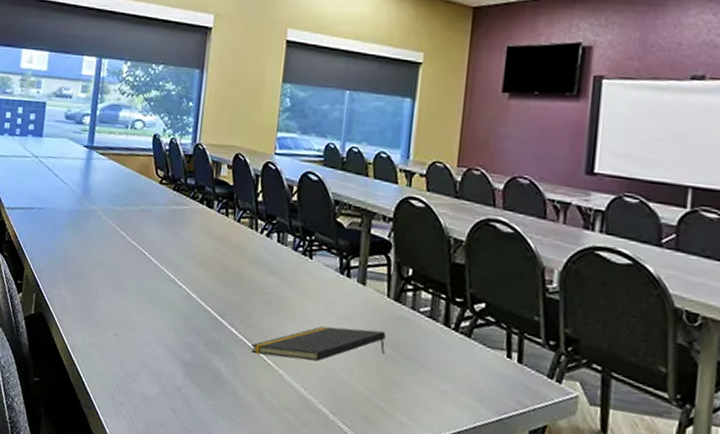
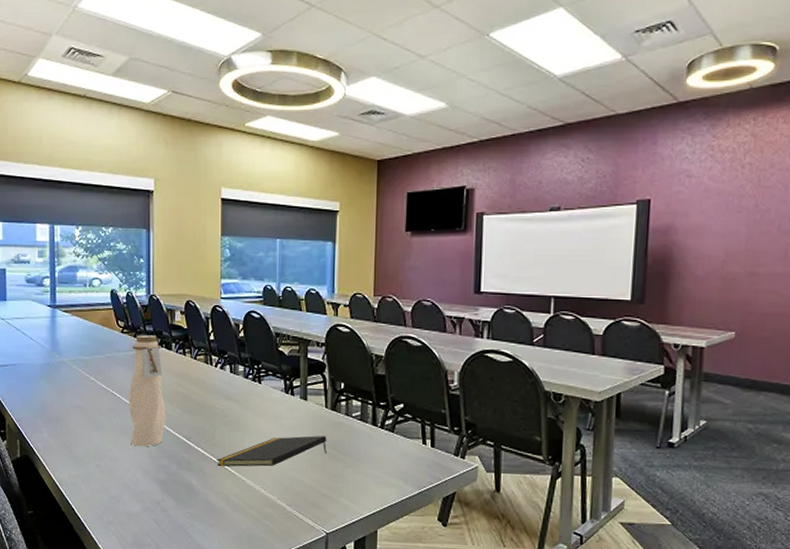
water bottle: none [155,188,202,319] -> present [128,335,166,447]

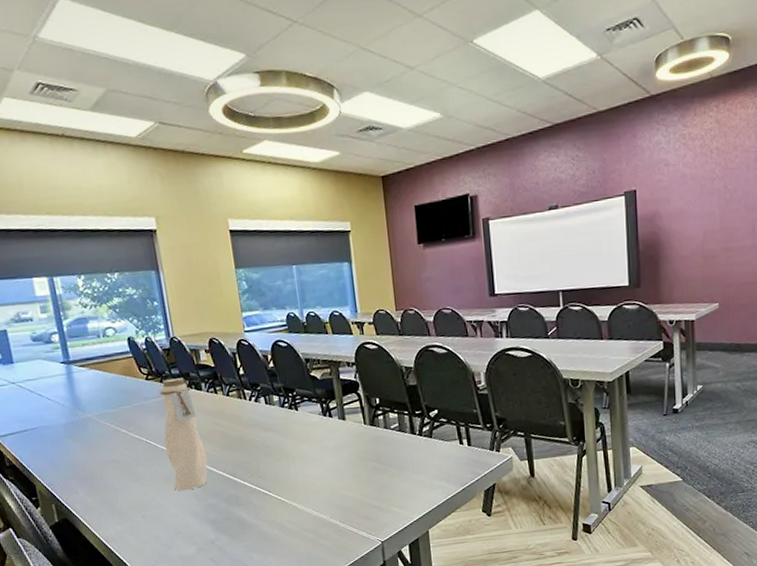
notepad: present [217,436,327,467] -> none [265,451,371,498]

